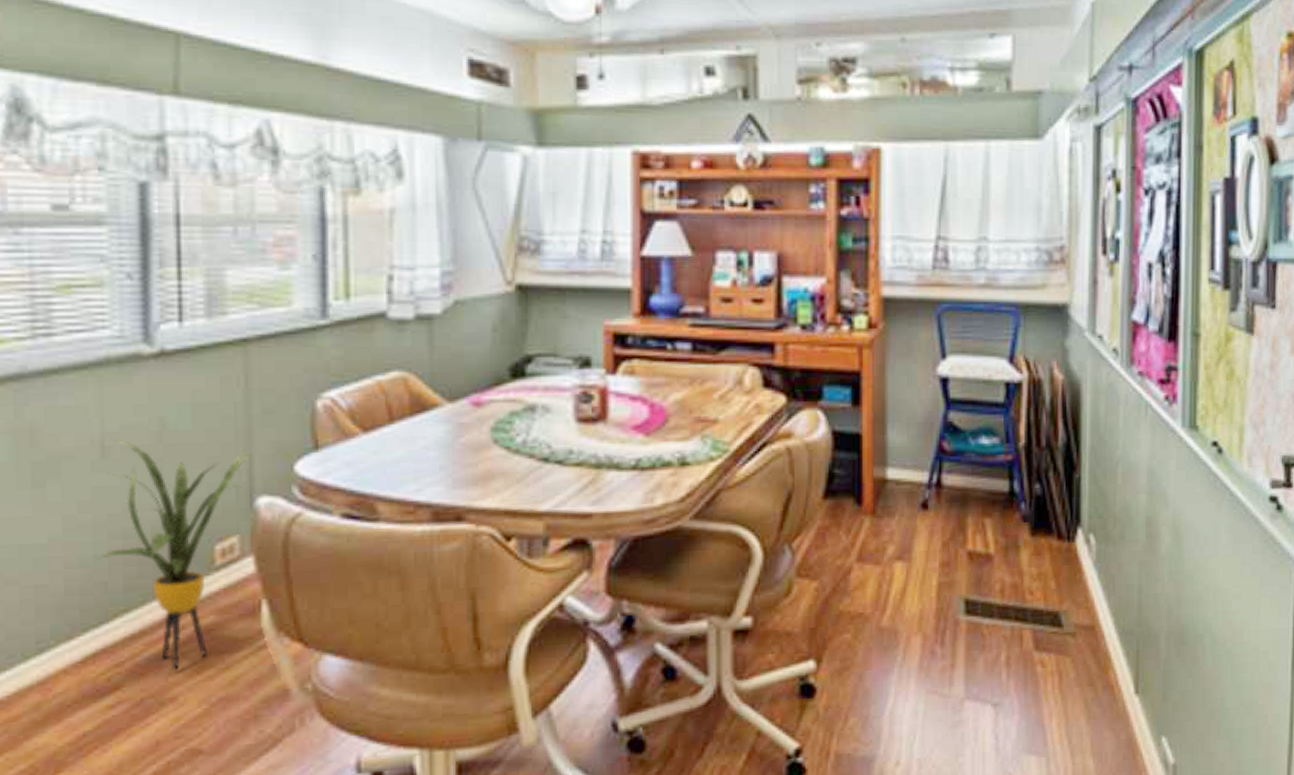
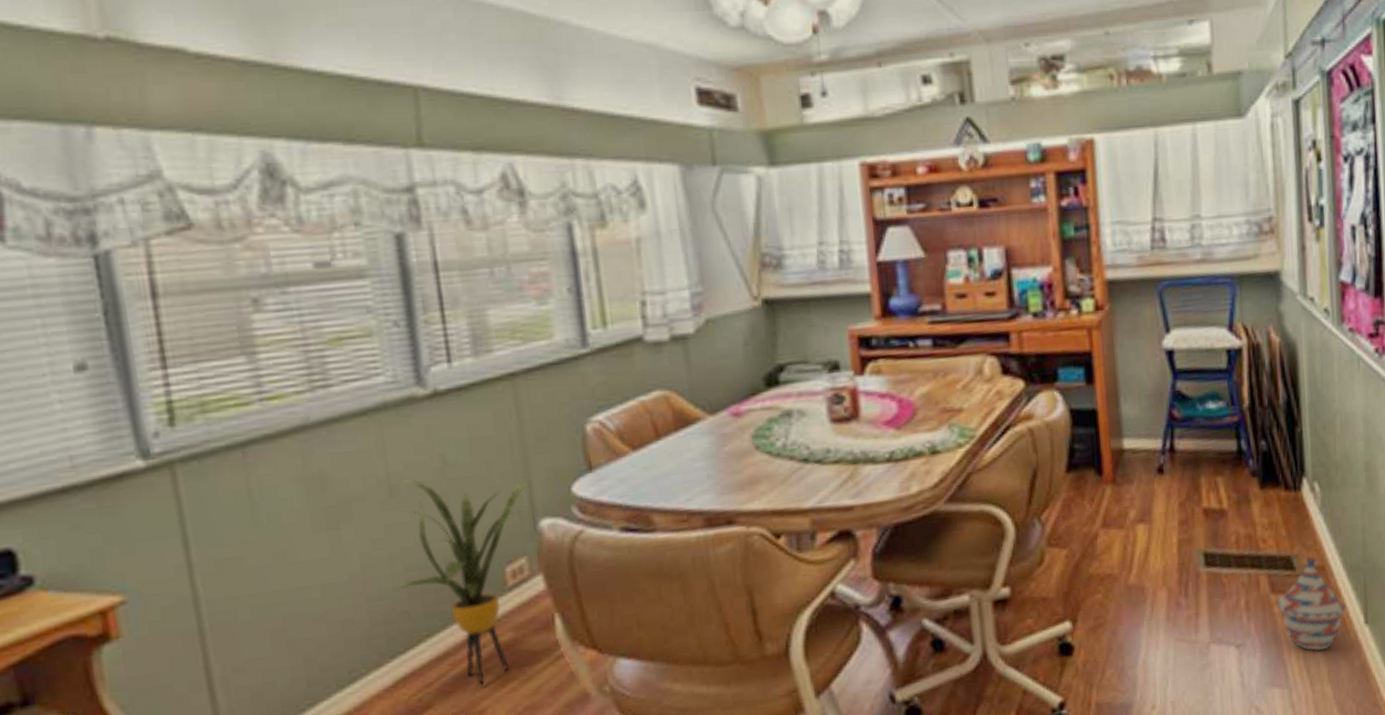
woven basket: none [1040,613,1115,719] -> present [1277,556,1346,651]

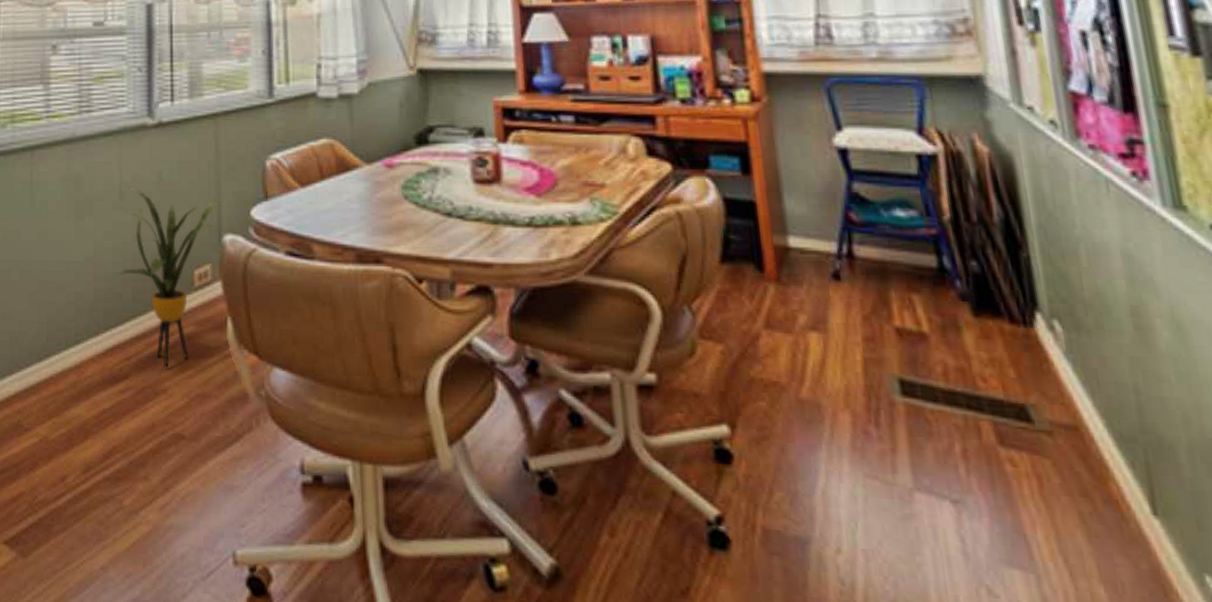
woven basket: present [1277,556,1346,651] -> none [1009,409,1119,536]

